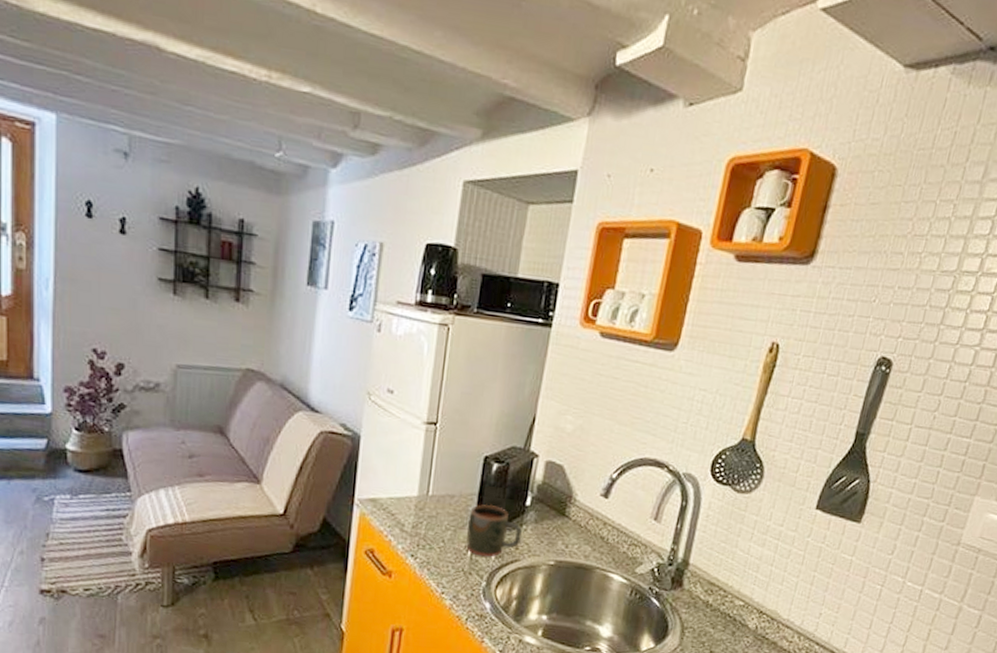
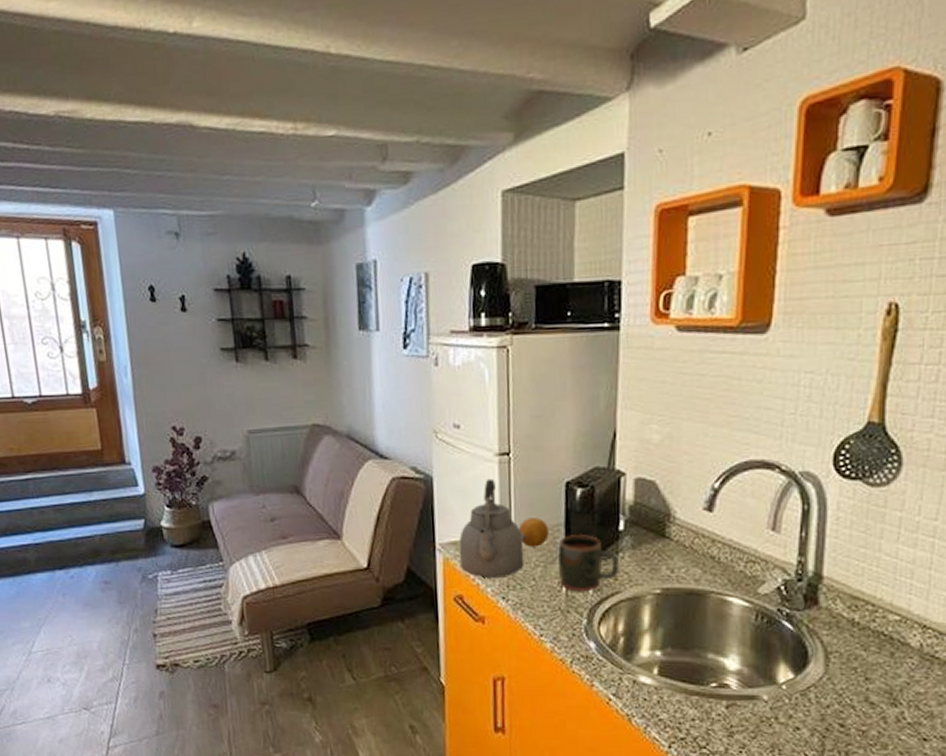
kettle: none [375,444,439,537] -> present [459,478,524,578]
fruit: none [435,484,463,512] -> present [518,518,549,547]

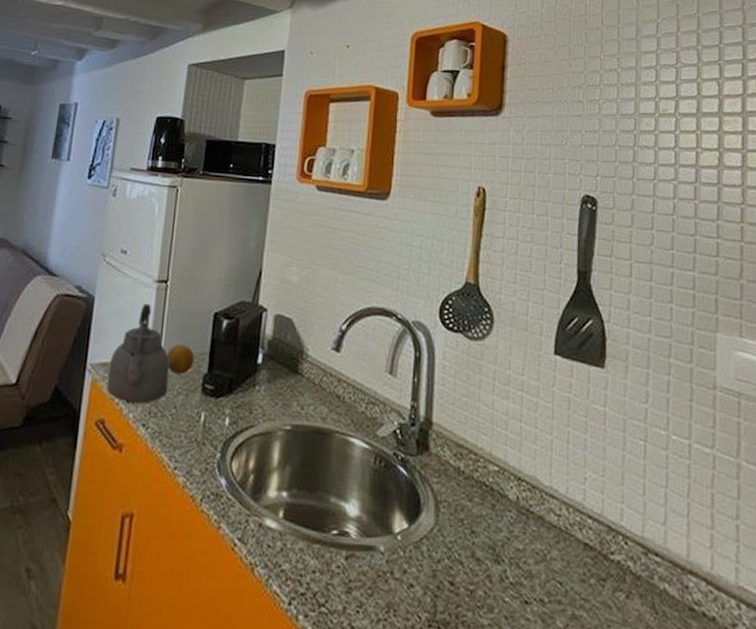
mug: present [558,533,620,592] -> none [198,363,256,424]

